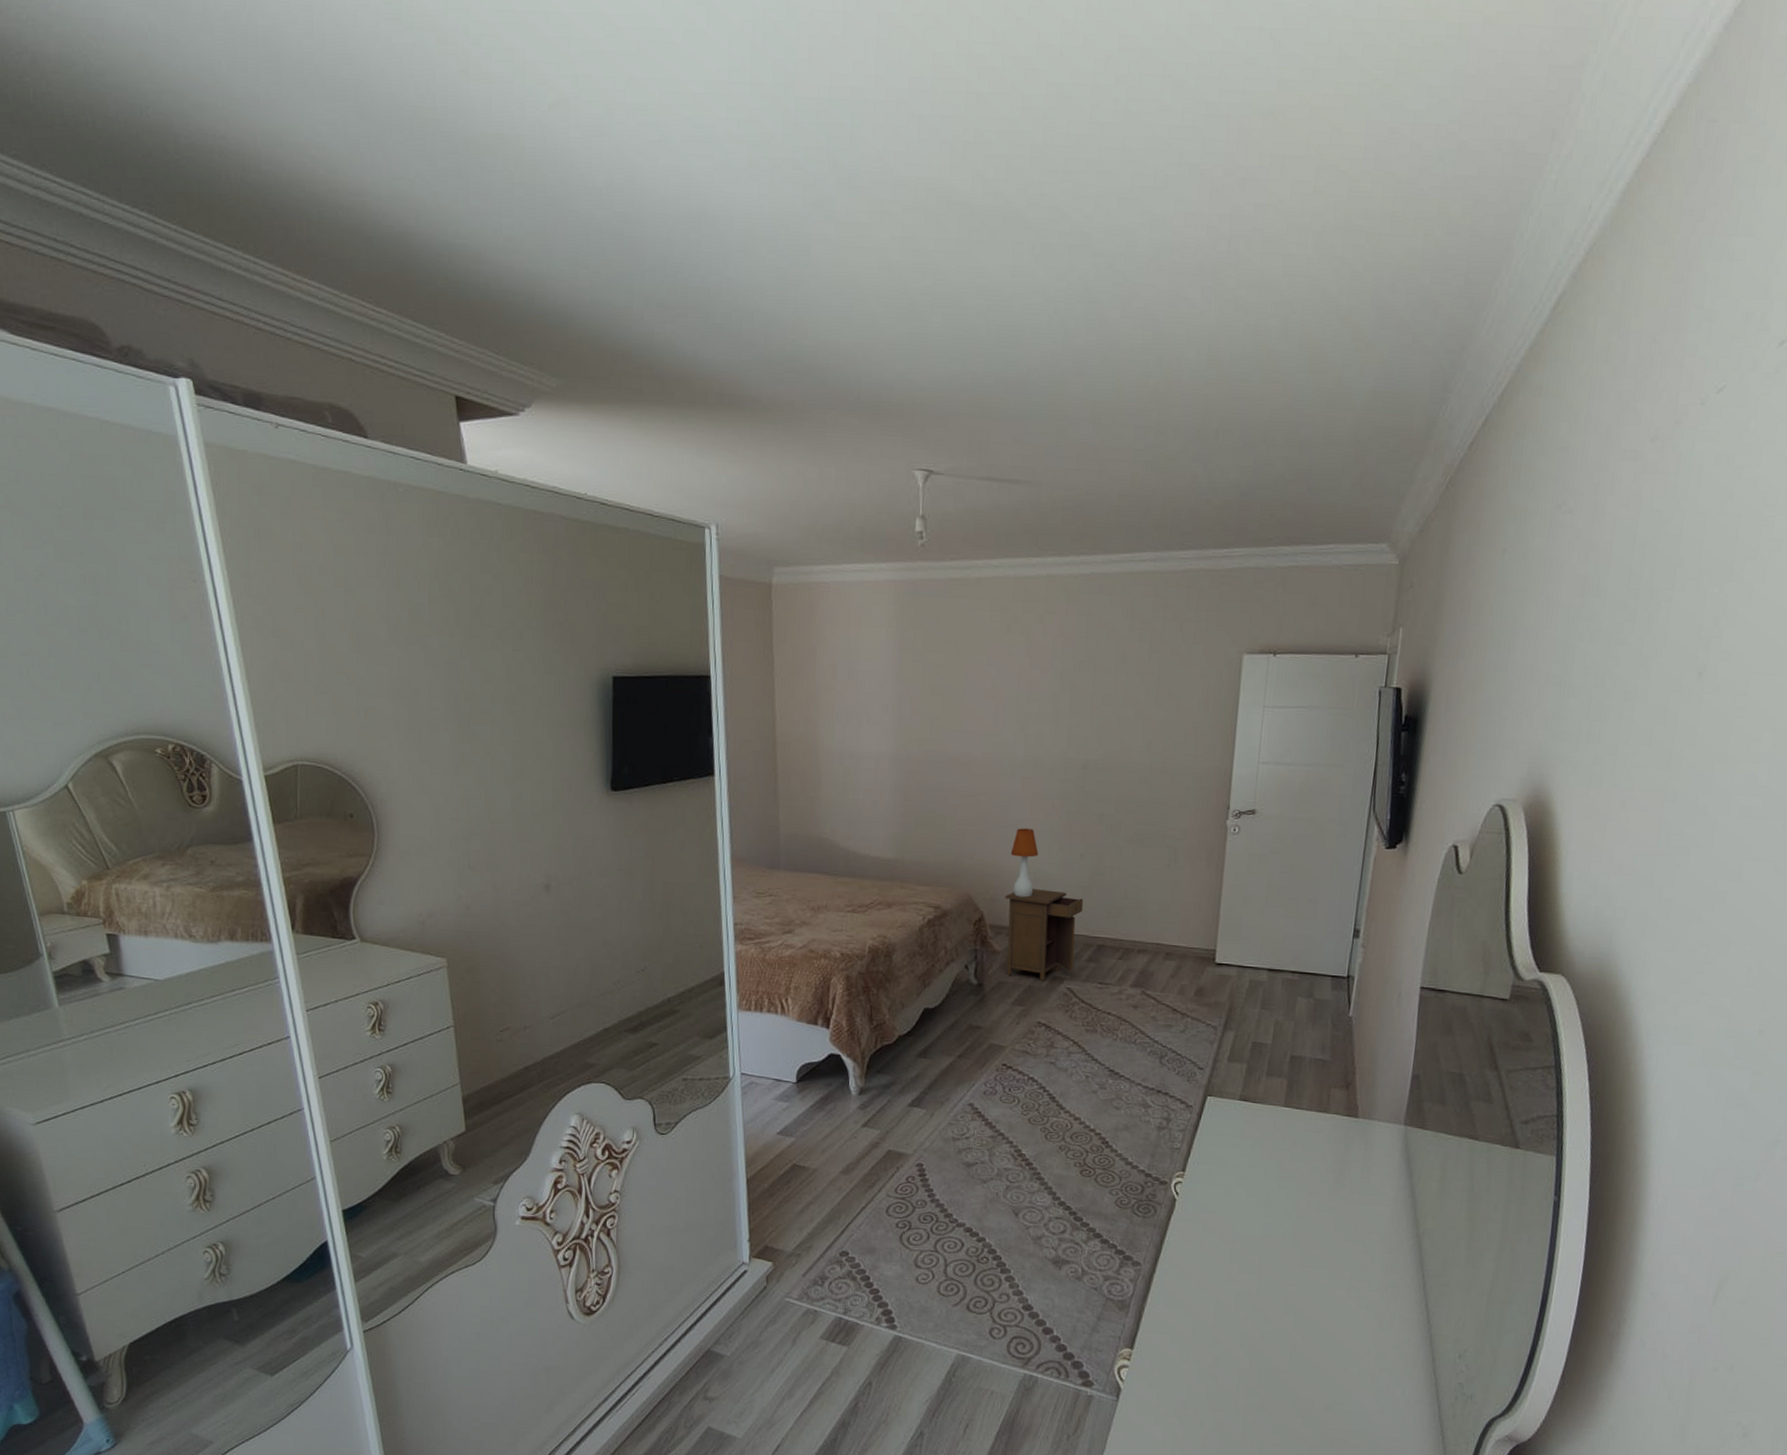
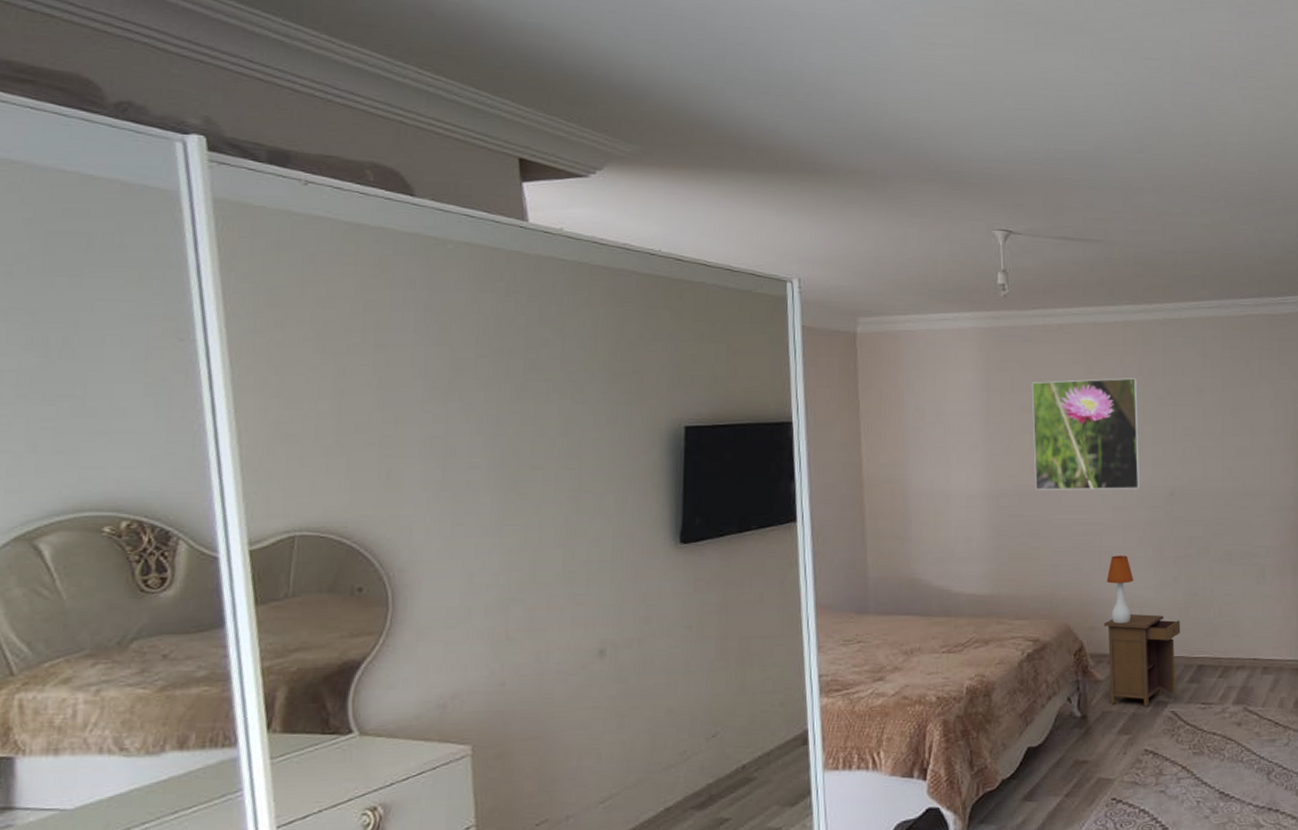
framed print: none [944,639,1057,761] -> present [1031,378,1140,490]

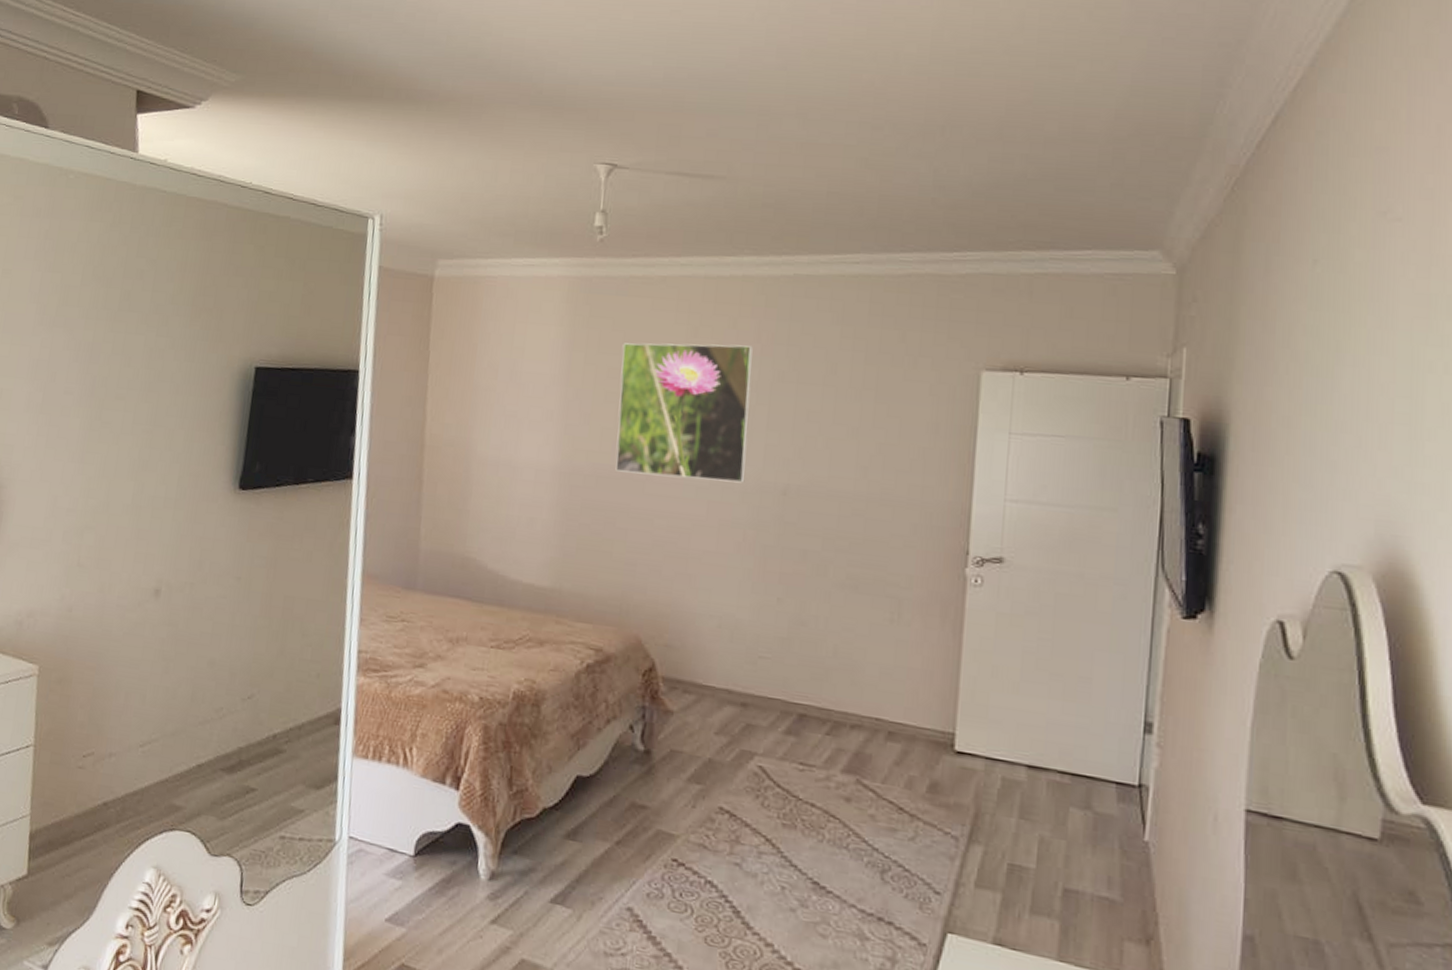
nightstand: present [1103,614,1181,707] -> none [681,636,782,754]
table lamp: present [1106,555,1134,624] -> none [690,561,726,647]

